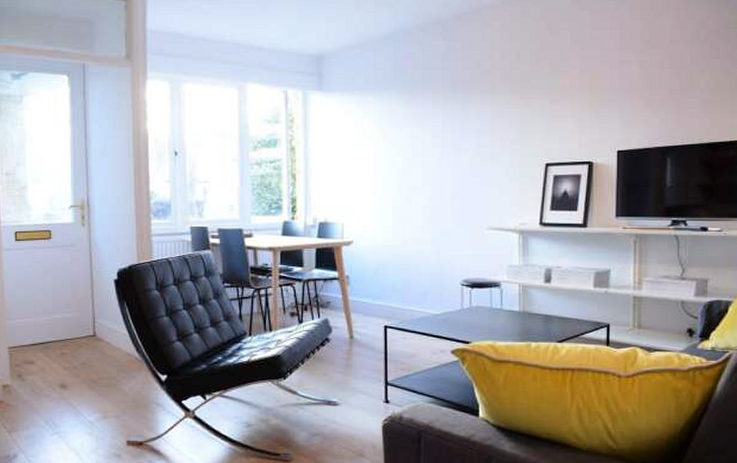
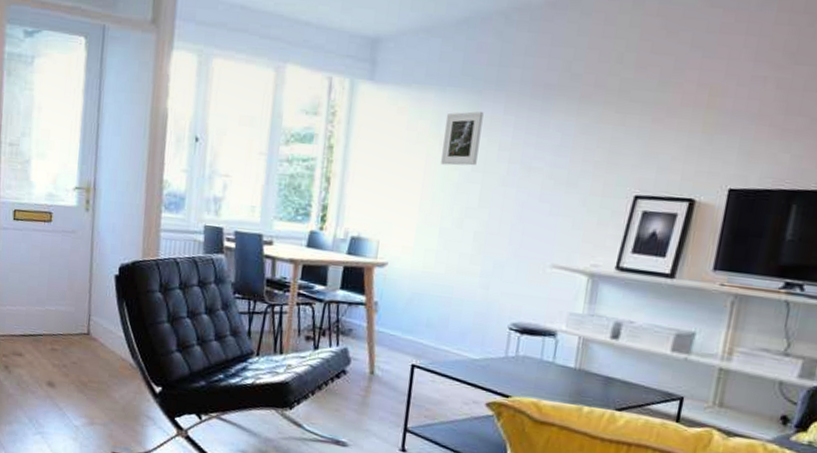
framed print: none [386,108,416,154] -> present [441,111,484,166]

